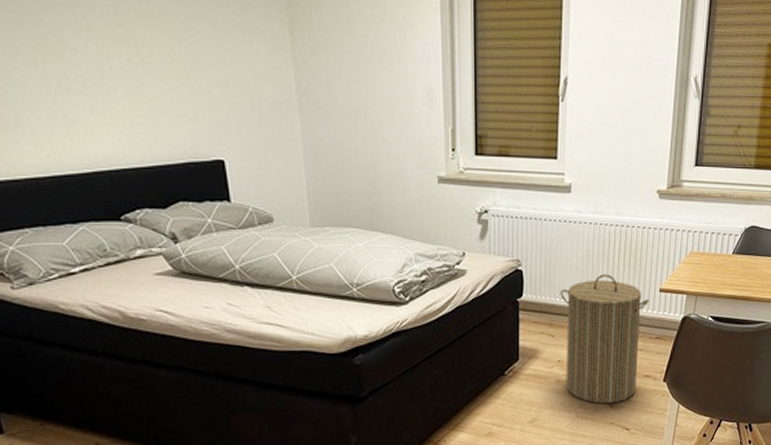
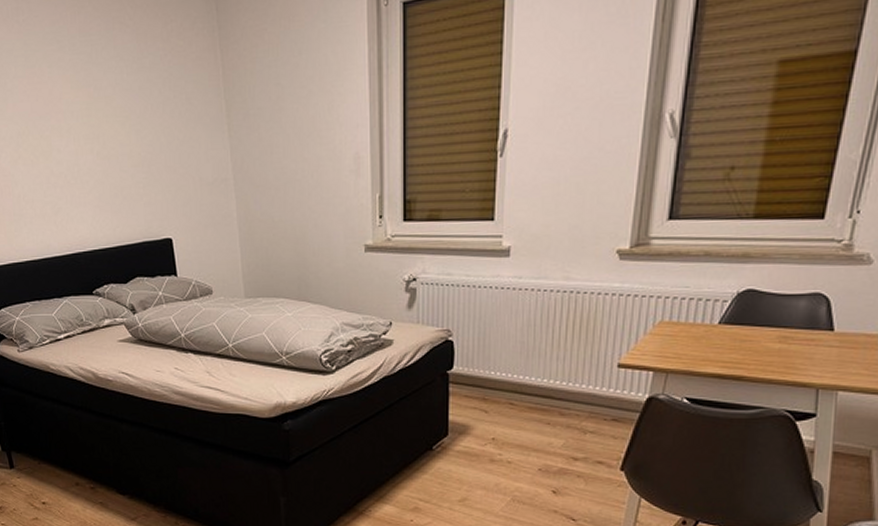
laundry hamper: present [560,273,649,404] -> none [495,345,604,490]

